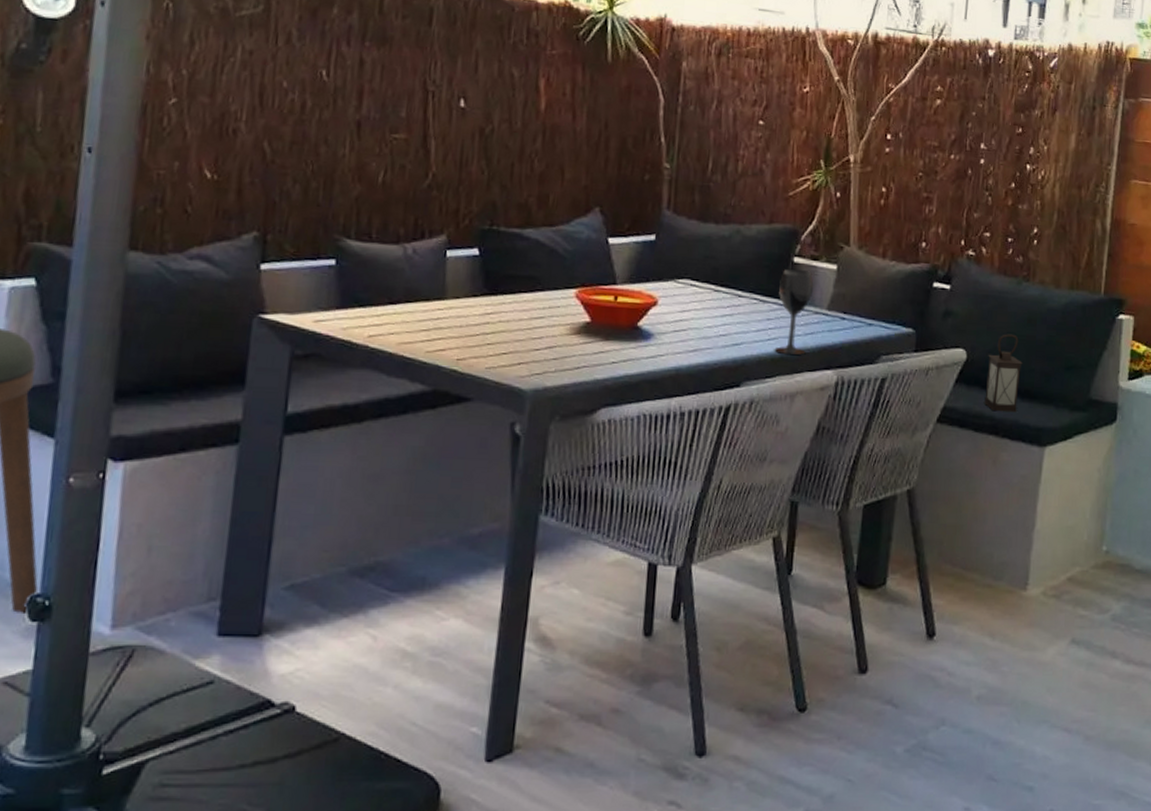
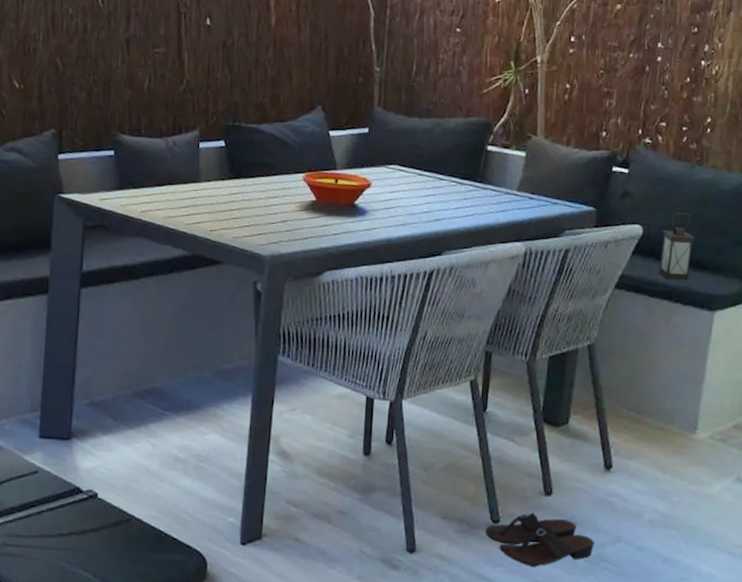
wine glass: present [774,268,814,355] -> none [470,155,505,229]
flip-flop: none [789,695,917,763] -> present [485,512,595,567]

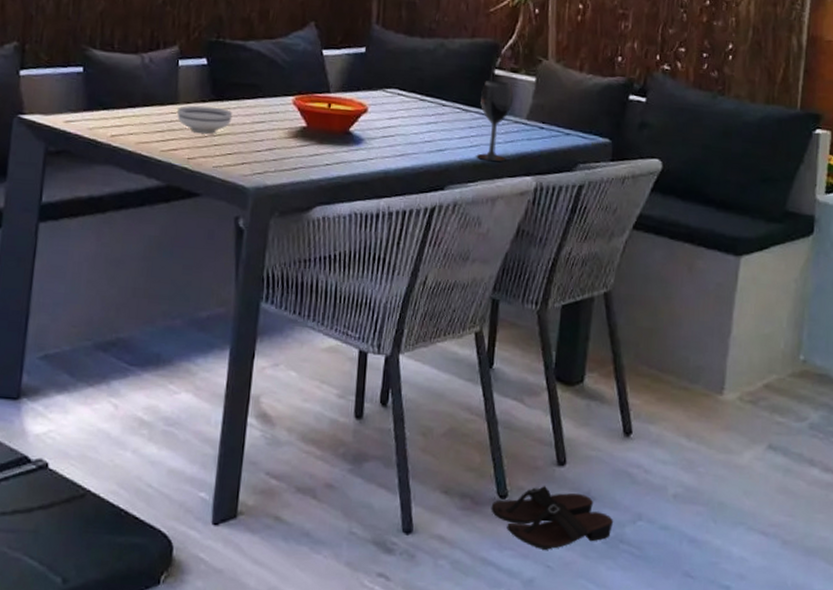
bowl: none [199,183,249,209] -> present [177,105,233,134]
wine glass: none [470,155,505,229] -> present [476,80,514,161]
lantern: present [658,212,695,281] -> none [679,145,718,222]

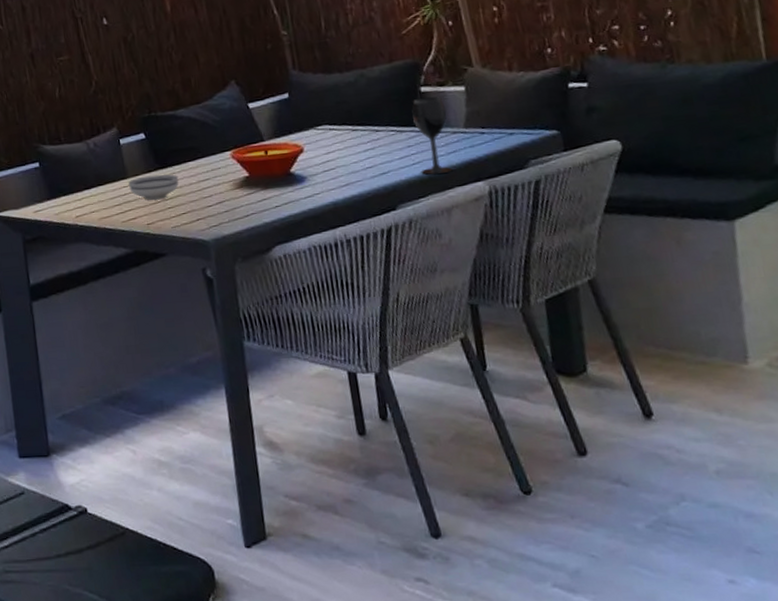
flip-flop: present [491,485,614,550] -> none [516,476,655,540]

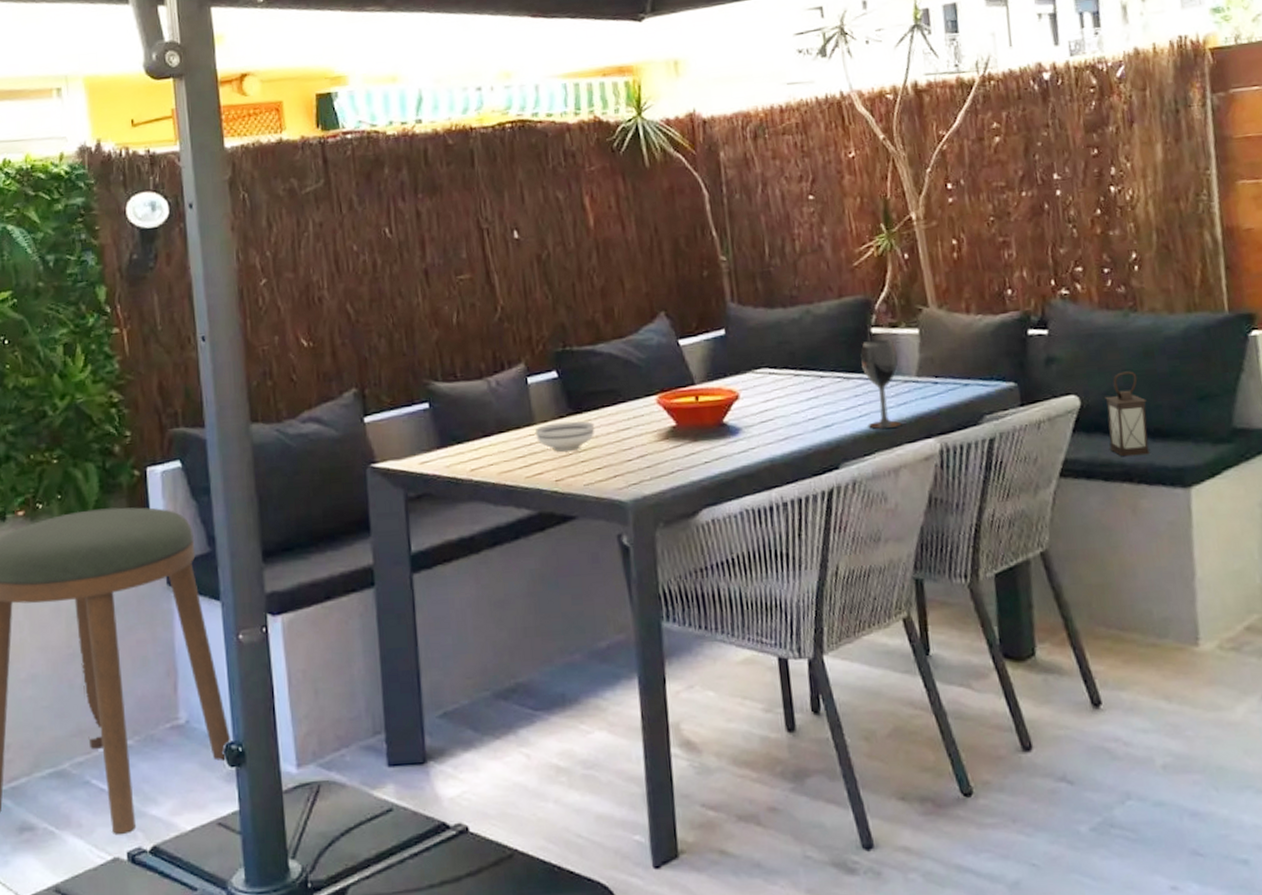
lantern: none [645,116,692,194] -> present [1104,371,1150,457]

